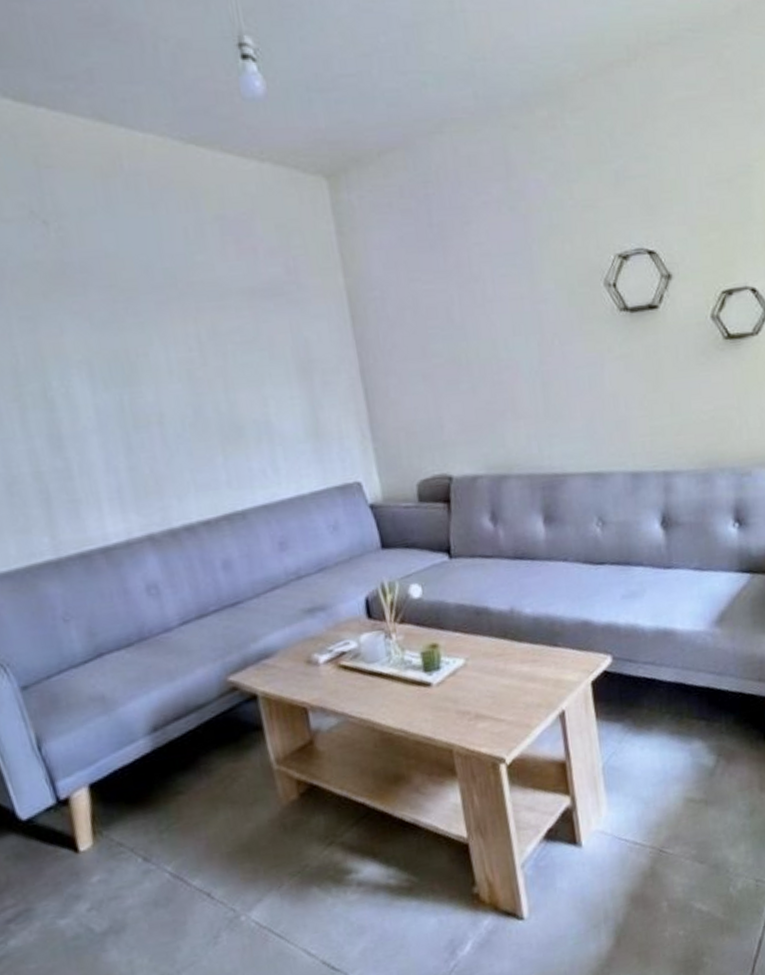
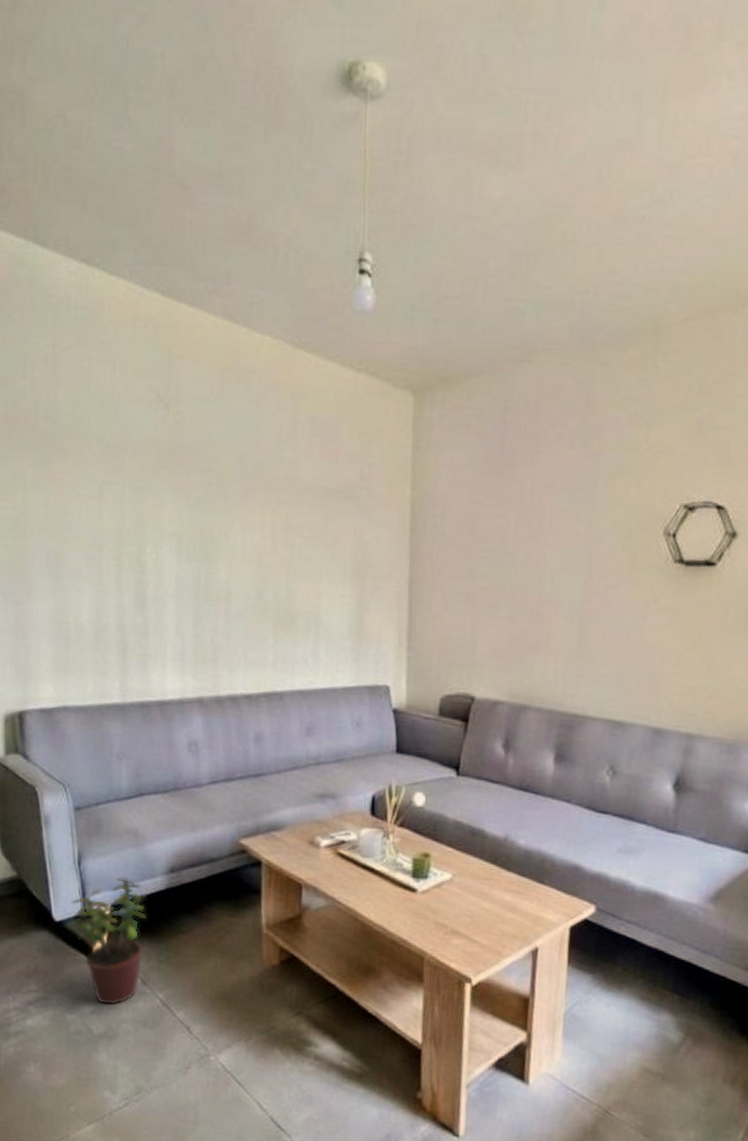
potted plant: none [38,750,141,898] -> present [69,877,147,1005]

